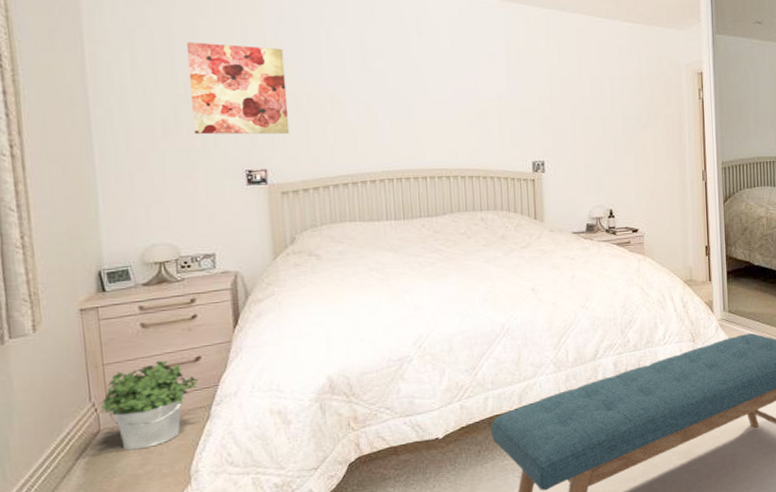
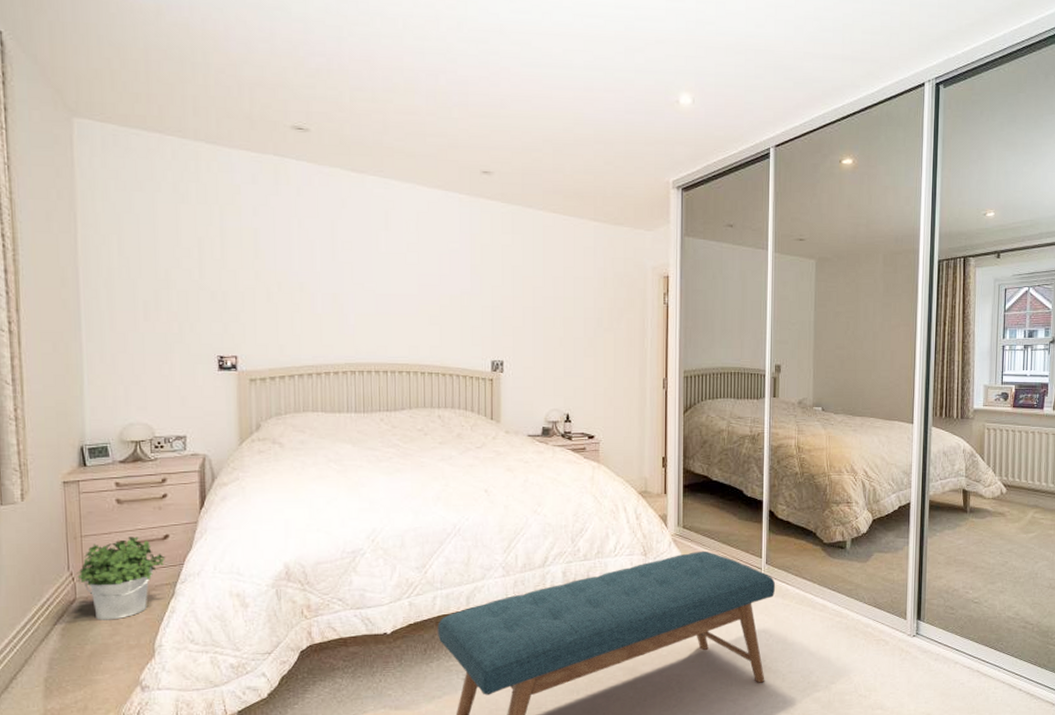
wall art: present [186,42,290,135] -> none [168,228,260,322]

